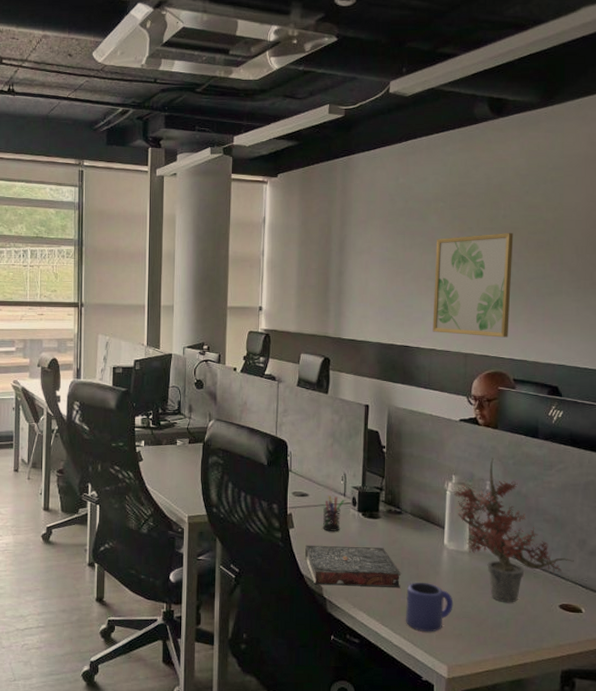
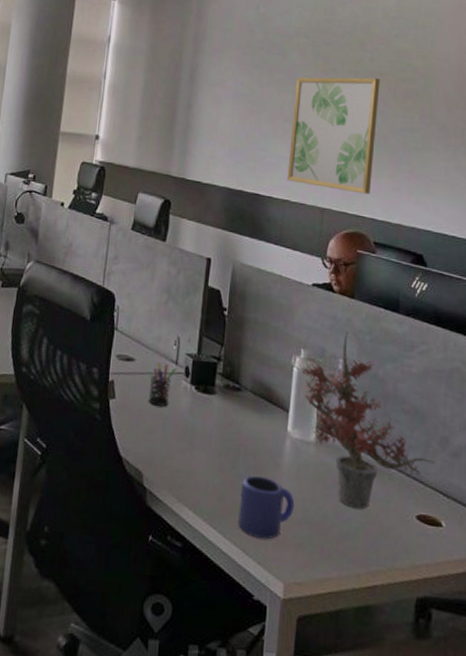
book: present [304,545,401,588] -> none [124,420,236,481]

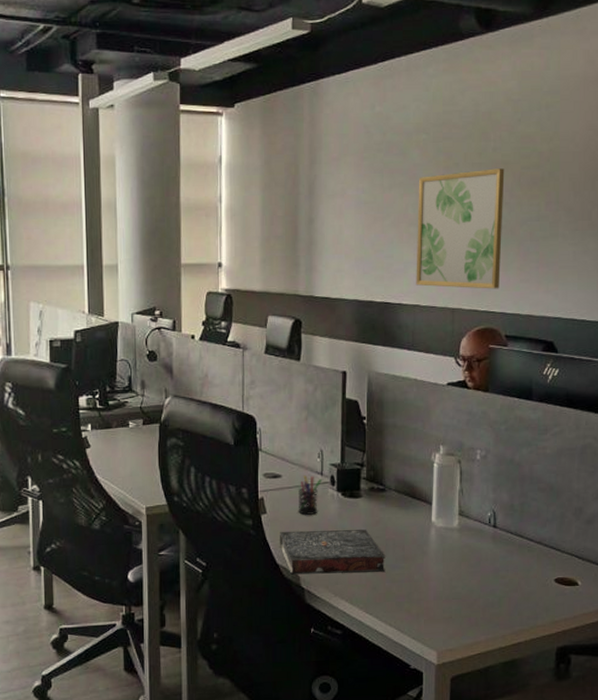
book: none [124,420,236,481] -> present [279,530,386,575]
mug: present [238,475,295,540] -> none [392,564,443,617]
potted plant: present [301,331,435,509] -> none [441,423,570,581]

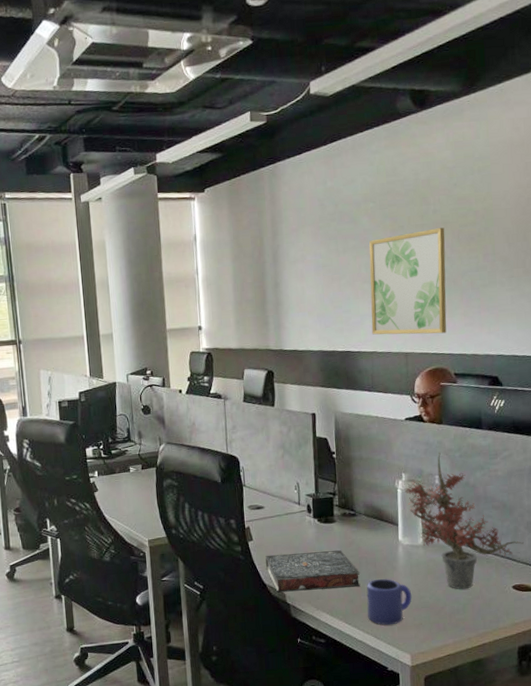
pen holder: present [298,475,323,515] -> none [280,505,300,540]
mug: none [392,564,443,617] -> present [366,578,412,626]
potted plant: none [441,423,570,581] -> present [404,452,524,590]

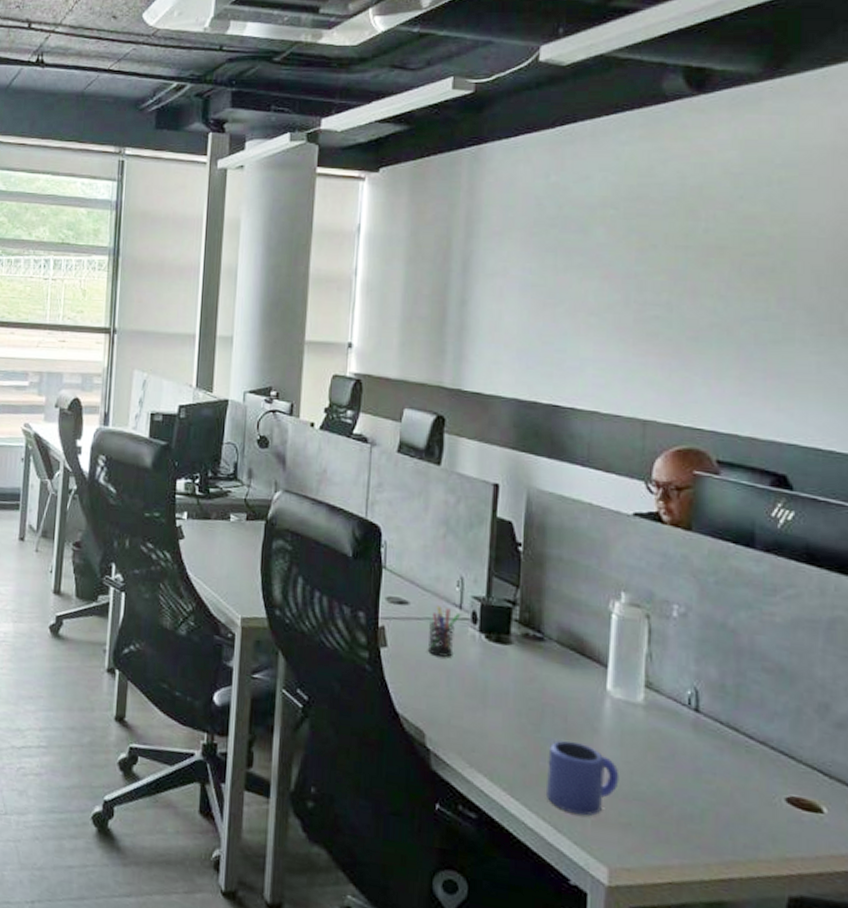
book: present [265,550,361,593] -> none [400,671,541,746]
pen holder: none [280,505,300,540] -> present [427,606,461,657]
wall art: present [369,227,447,335] -> none [595,253,720,401]
potted plant: present [404,452,524,590] -> none [622,570,810,787]

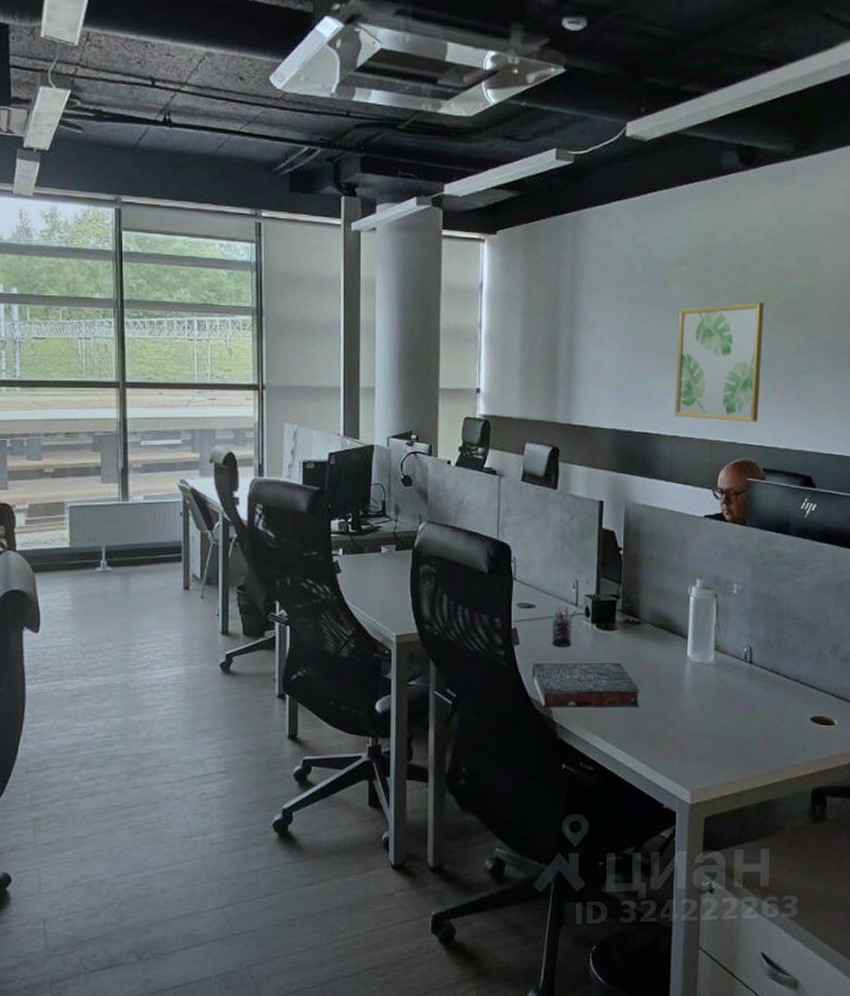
book: none [400,671,541,746] -> present [531,662,640,708]
mug: present [547,740,620,816] -> none [645,699,697,755]
wall art: none [595,253,720,401] -> present [675,302,764,422]

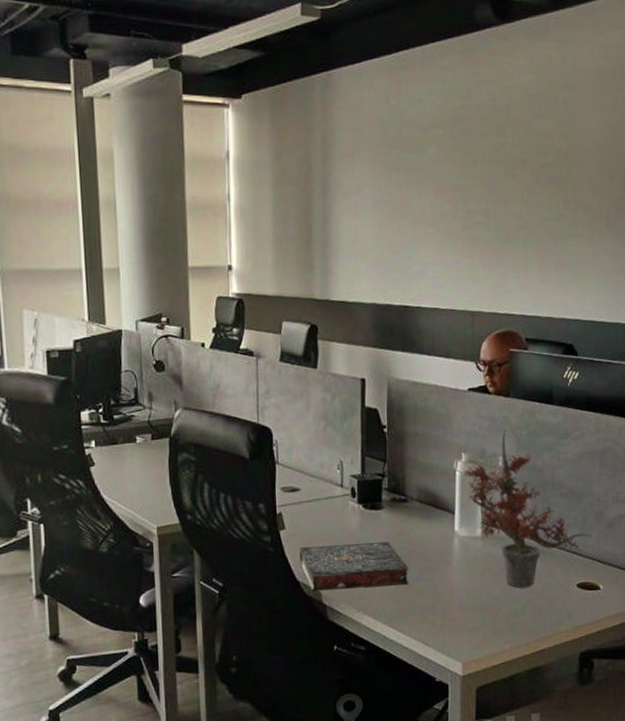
pen holder: present [551,606,577,646] -> none [318,488,343,529]
wall art: present [675,302,764,422] -> none [434,166,523,291]
potted plant: none [698,557,826,718] -> present [464,429,591,588]

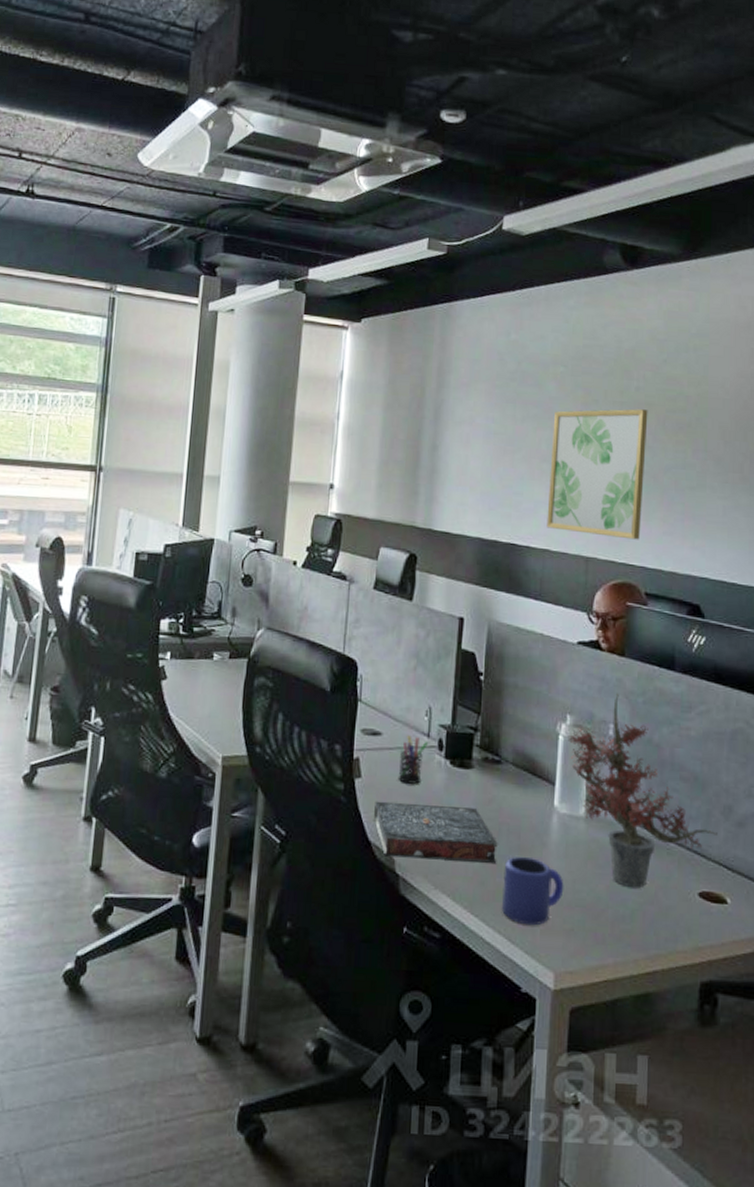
pen holder: none [318,488,343,529] -> present [398,735,429,784]
mug: none [415,575,467,630] -> present [502,856,564,926]
wall art: none [434,166,523,291] -> present [546,409,648,540]

